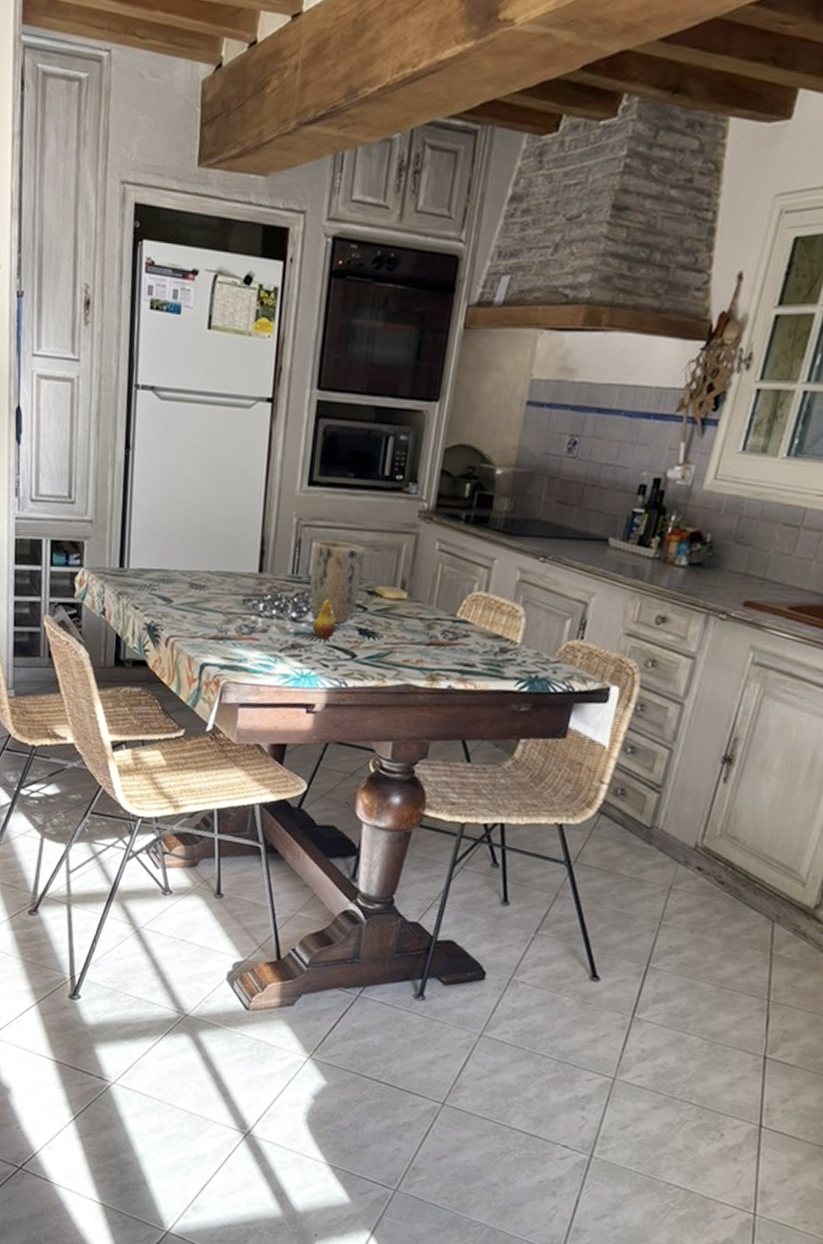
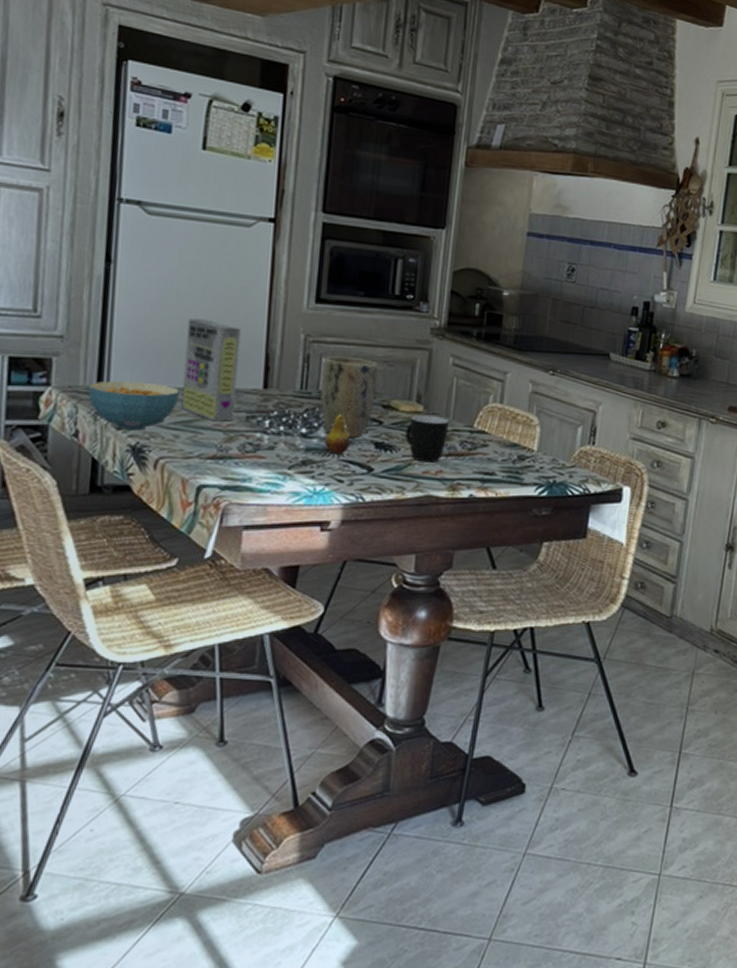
cereal bowl: none [112,563,187,610] -> present [88,381,179,431]
cereal box: none [188,503,240,604] -> present [181,318,241,422]
mug: none [388,602,432,651] -> present [405,415,449,463]

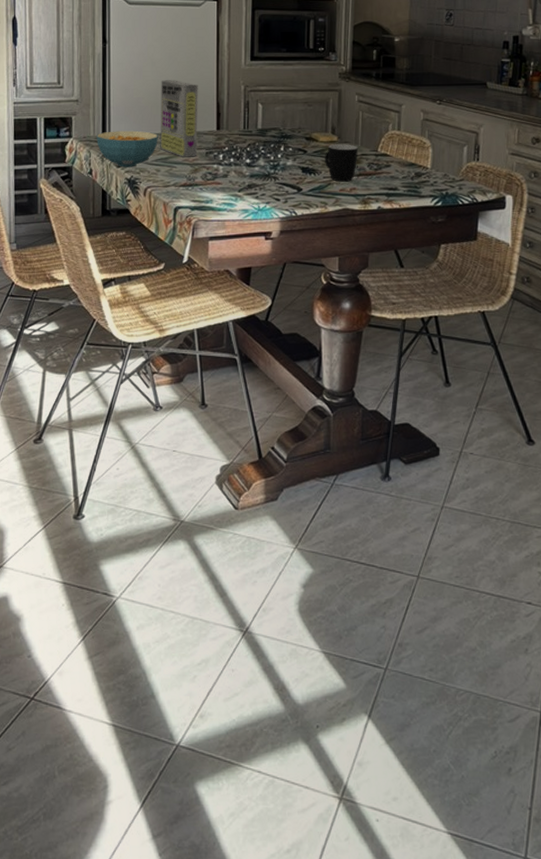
plant pot: present [320,356,378,438] -> none [258,100,301,165]
fruit: present [324,406,351,454] -> none [264,140,283,178]

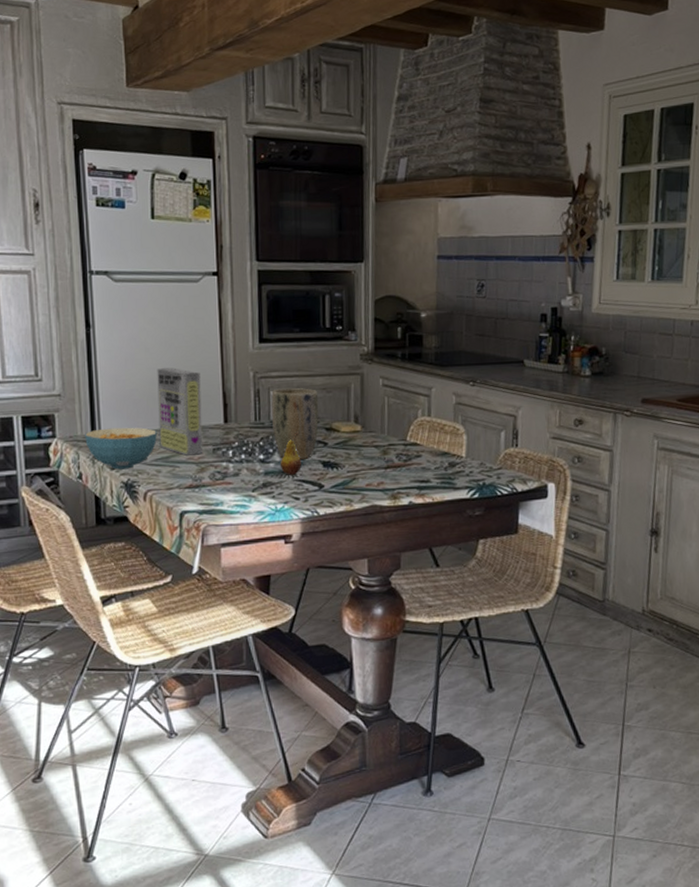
plant pot: none [258,100,301,165] -> present [270,387,319,459]
fruit: none [264,140,283,178] -> present [280,431,302,475]
mug: present [325,144,358,182] -> none [348,433,385,476]

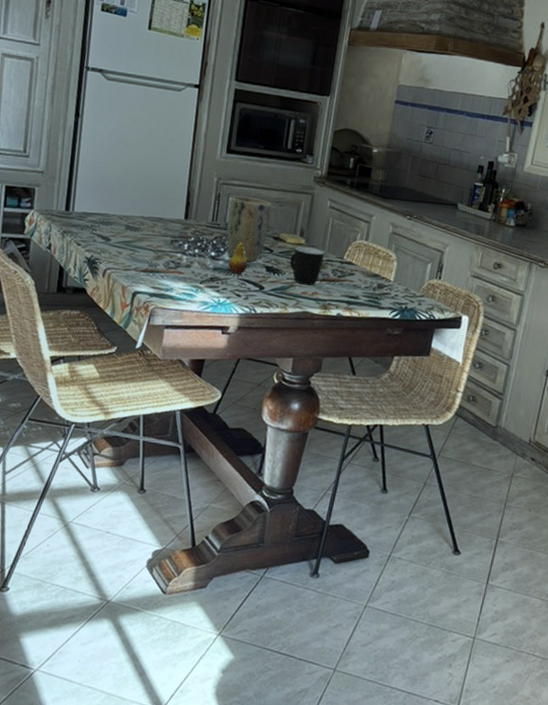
cereal bowl: present [85,427,157,470] -> none [59,207,124,247]
cereal box: present [157,368,203,456] -> none [124,162,170,244]
mug: none [348,433,385,476] -> present [290,247,324,286]

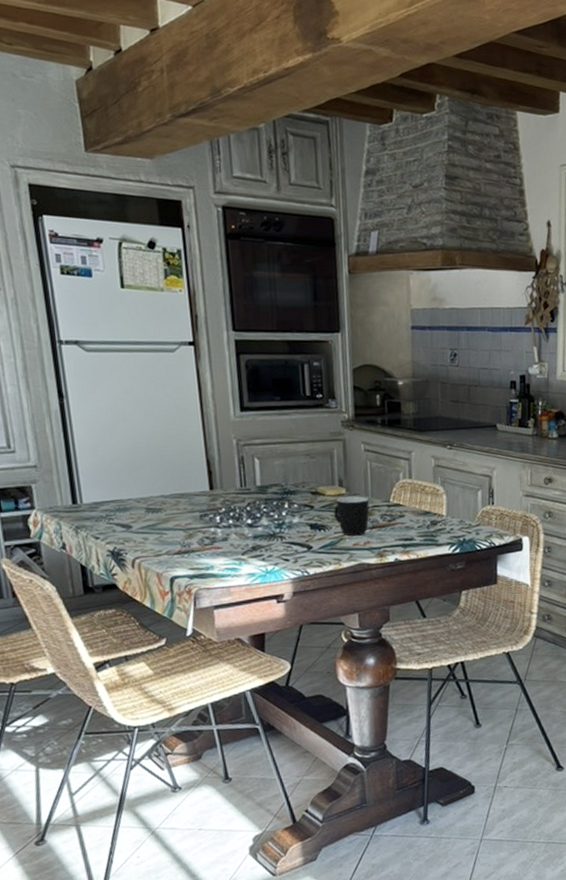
plant pot: present [226,195,272,262] -> none [255,454,304,523]
fruit: present [228,236,249,274] -> none [268,496,290,538]

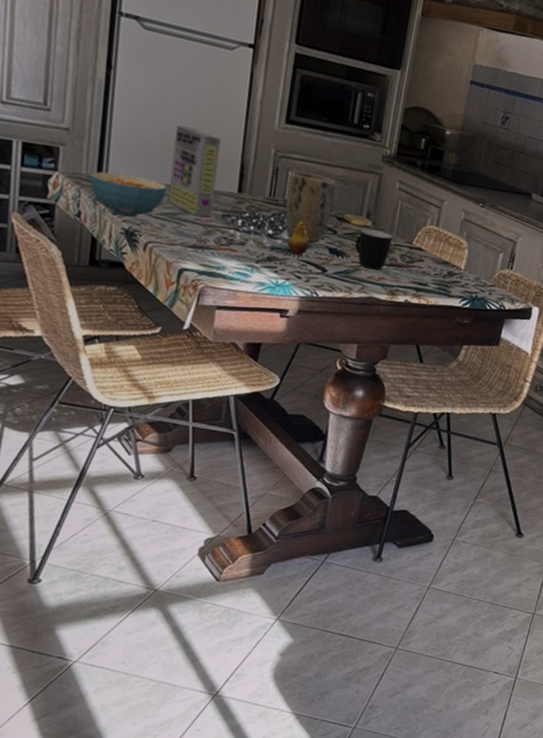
cereal bowl: none [65,496,142,539] -> present [89,171,167,217]
cereal box: none [137,437,189,523] -> present [168,125,221,218]
plant pot: none [255,454,304,523] -> present [285,170,336,243]
fruit: none [268,496,290,538] -> present [287,215,311,255]

